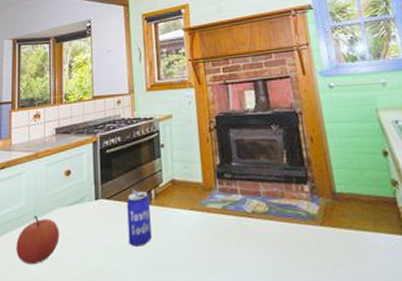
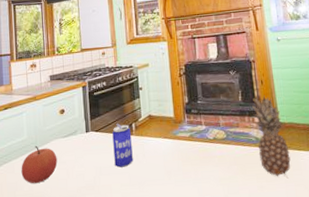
fruit: none [301,156,353,269] -> present [252,95,291,179]

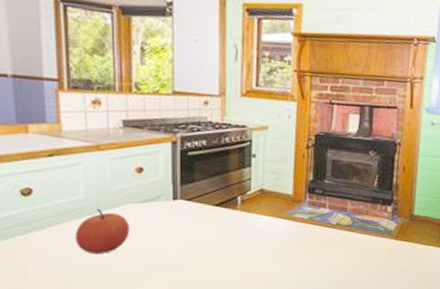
beer can: present [112,123,133,168] -> none [209,193,235,245]
fruit: present [252,95,291,179] -> none [384,183,418,272]

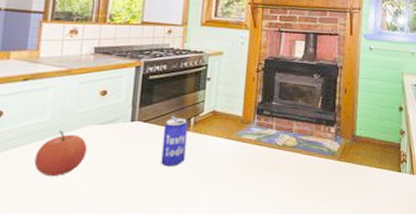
beer can: none [209,193,235,245] -> present [161,115,188,167]

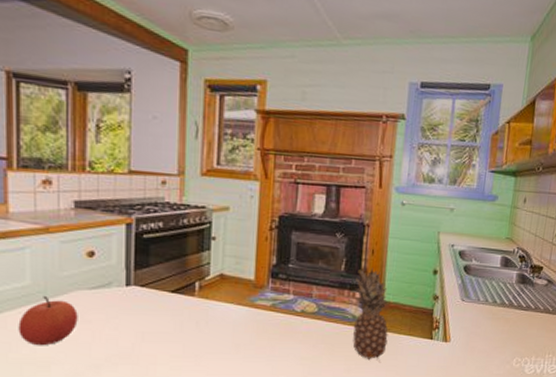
beer can: present [161,115,188,167] -> none [164,279,192,335]
fruit: none [328,105,361,195] -> present [352,267,388,363]

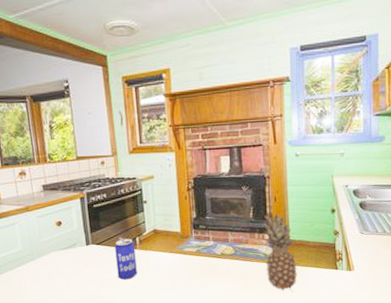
apple: present [18,295,78,346] -> none [18,257,57,294]
beer can: none [164,279,192,335] -> present [115,236,137,280]

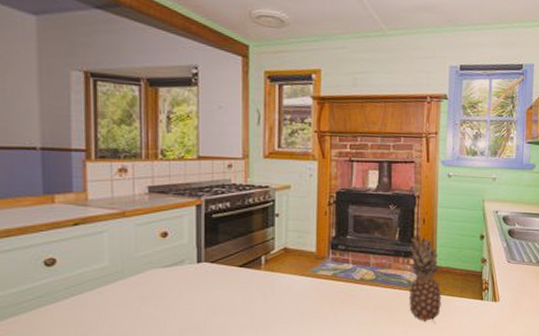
beer can: present [115,236,137,280] -> none [234,254,259,307]

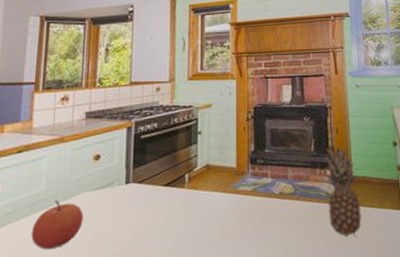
apple: none [98,275,153,323] -> present [31,199,84,250]

